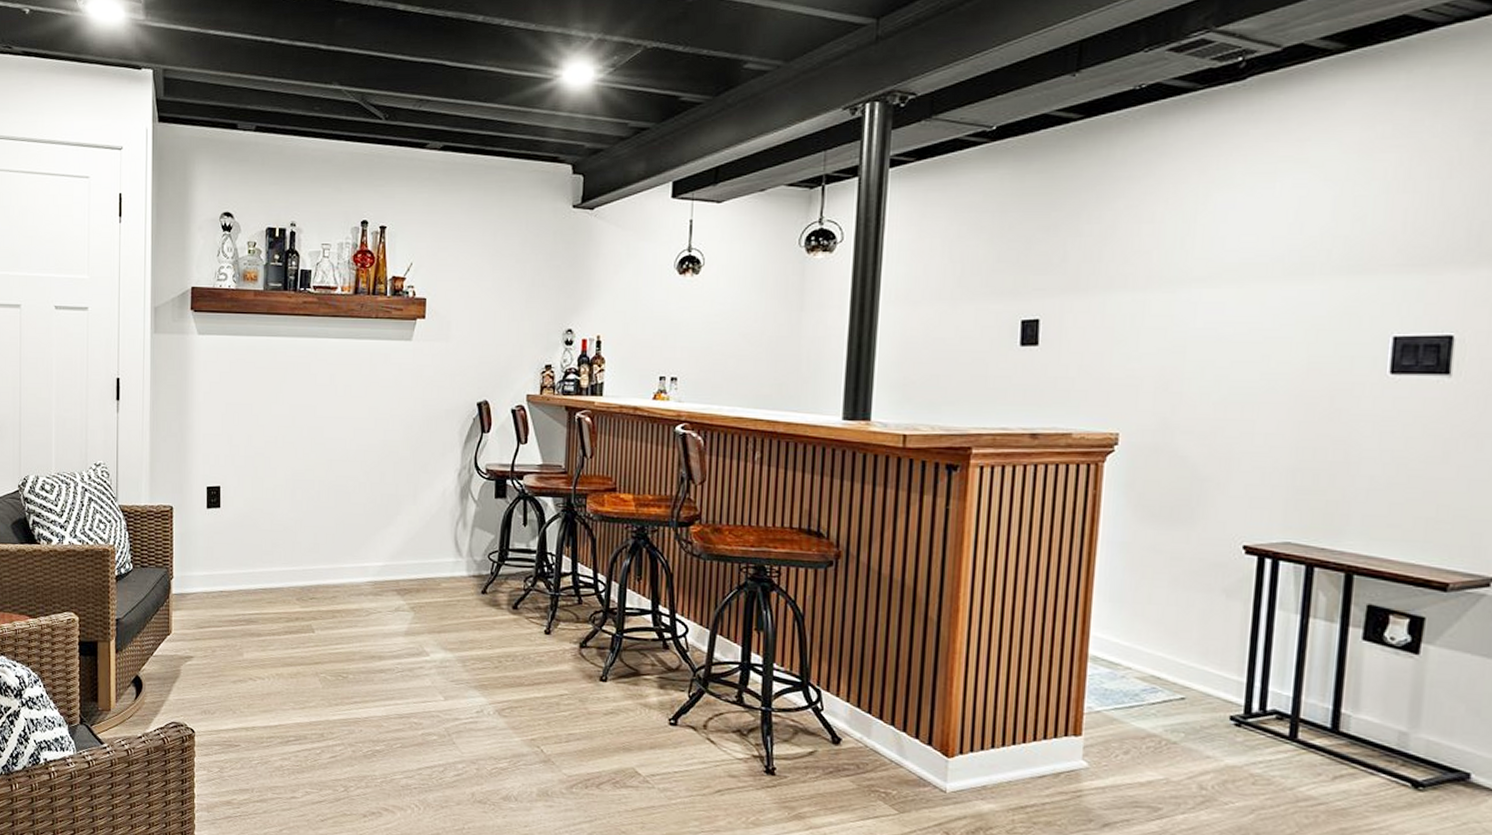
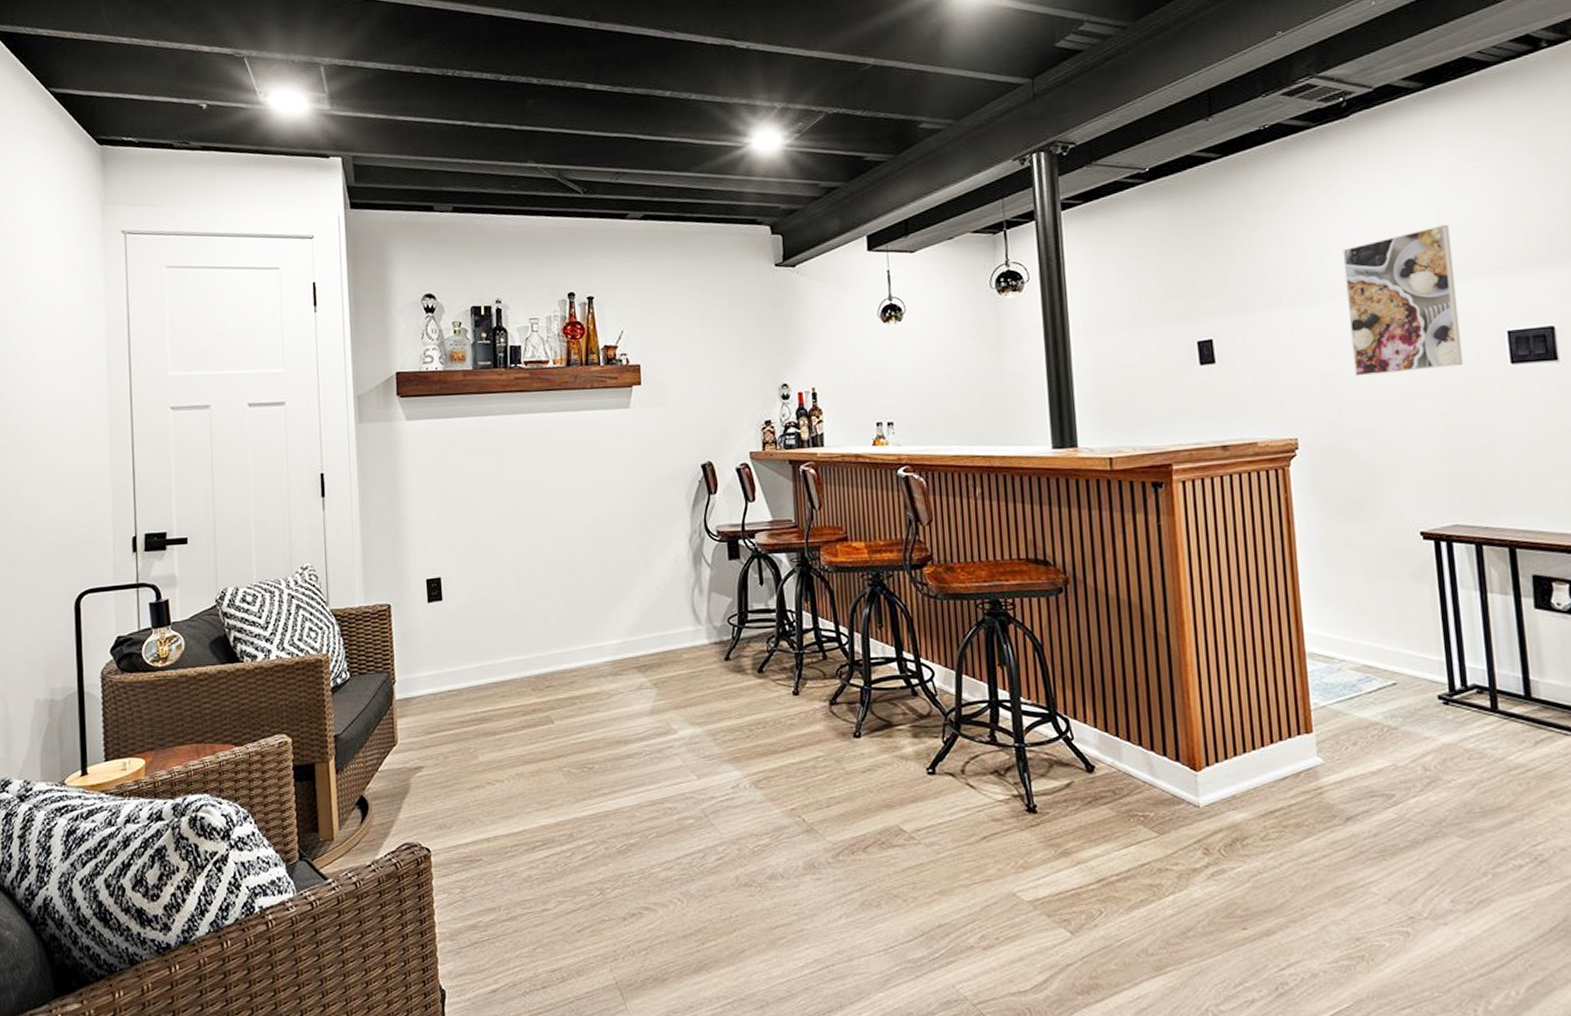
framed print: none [1198,210,1346,373] -> present [1342,224,1464,377]

